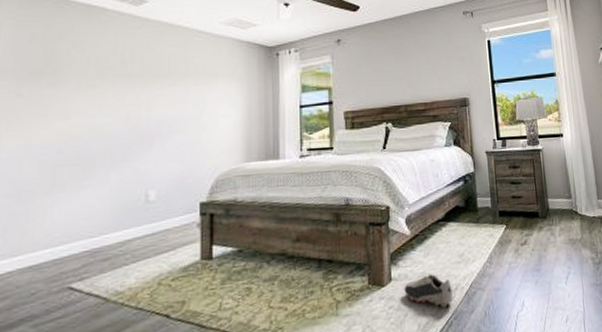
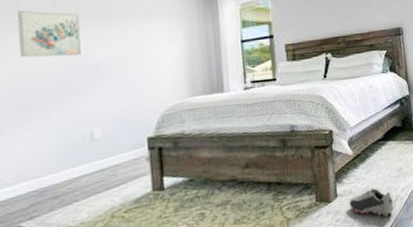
wall art: none [88,68,144,116] -> present [18,10,81,58]

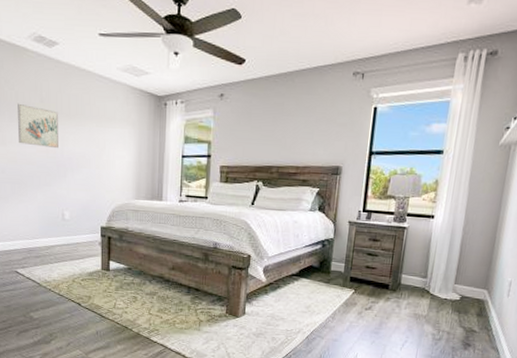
shoe: present [349,188,393,218] -> none [254,316,295,345]

